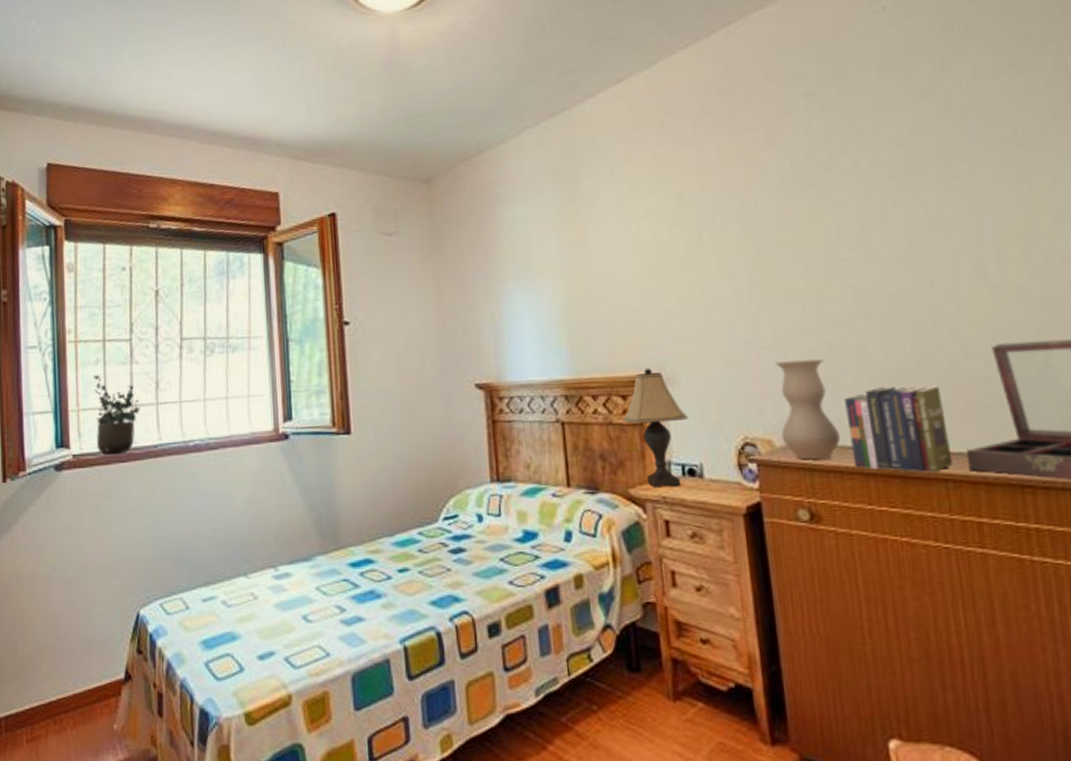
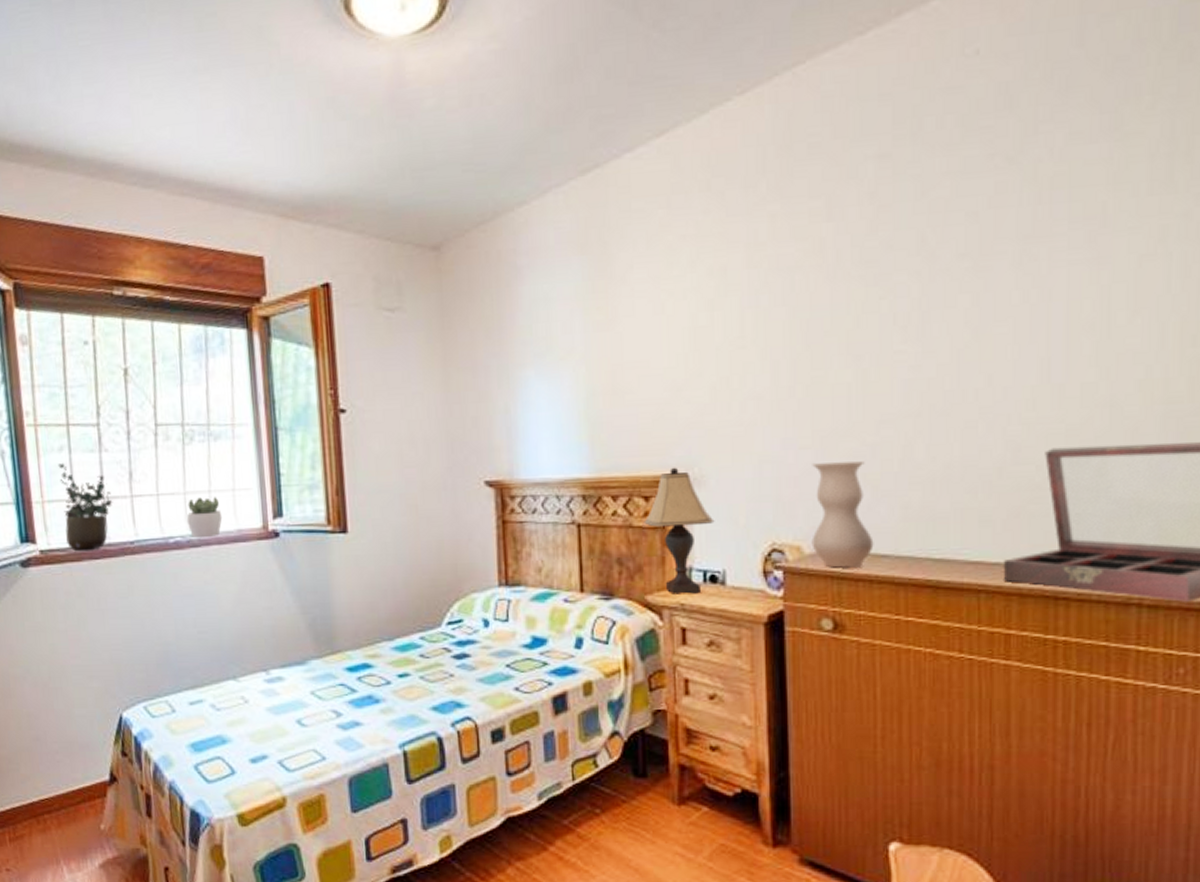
succulent plant: none [205,403,238,442] -> present [186,497,223,539]
books: present [844,386,954,473] -> none [882,492,989,583]

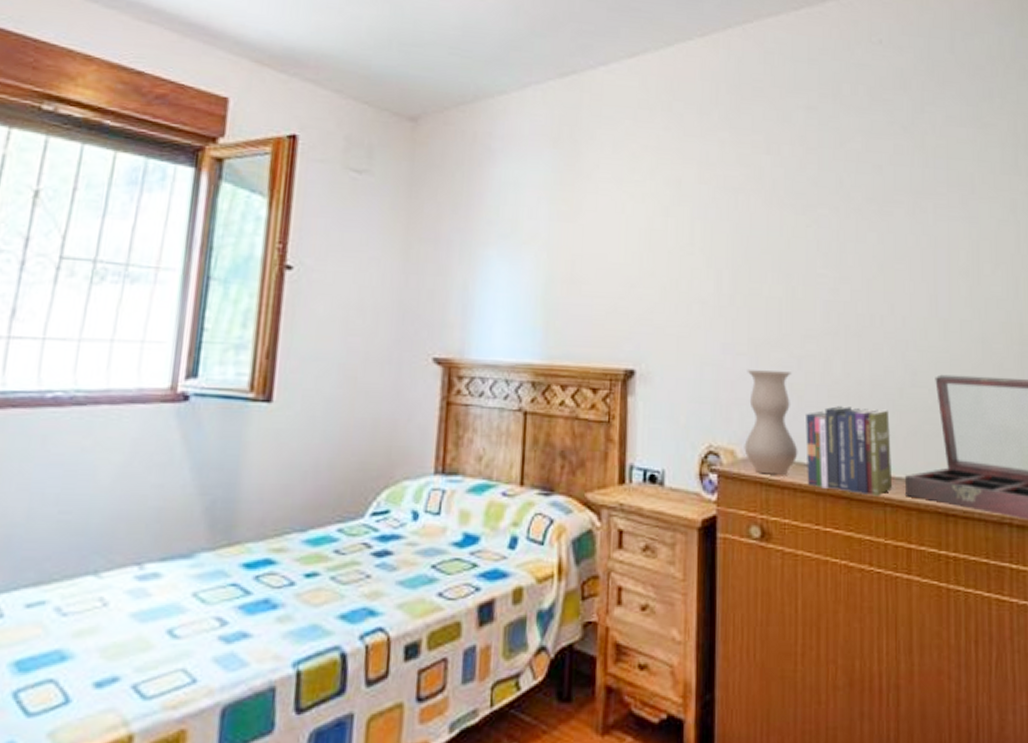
succulent plant: present [186,497,223,539] -> none [74,347,123,396]
lamp: present [644,467,715,595] -> none [590,361,658,494]
books: none [882,492,989,583] -> present [806,406,893,496]

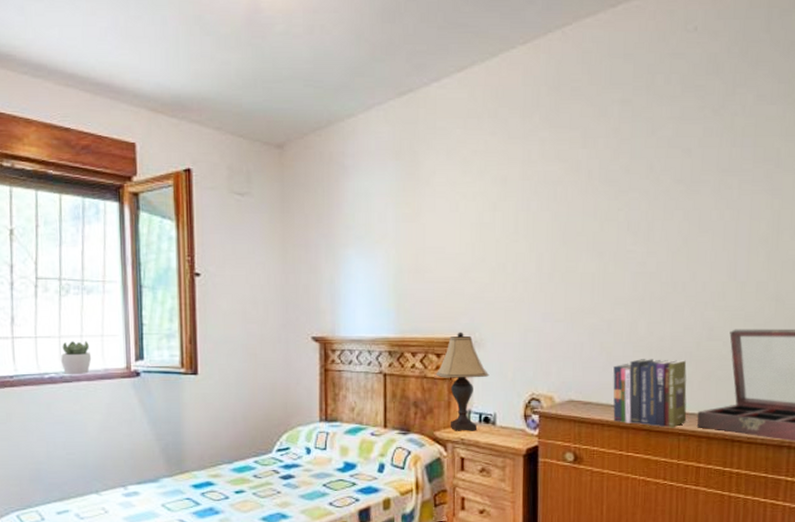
succulent plant: none [74,347,123,396] -> present [60,341,92,375]
lamp: none [590,361,658,494] -> present [435,332,490,431]
vase: present [744,370,798,475] -> none [561,333,606,414]

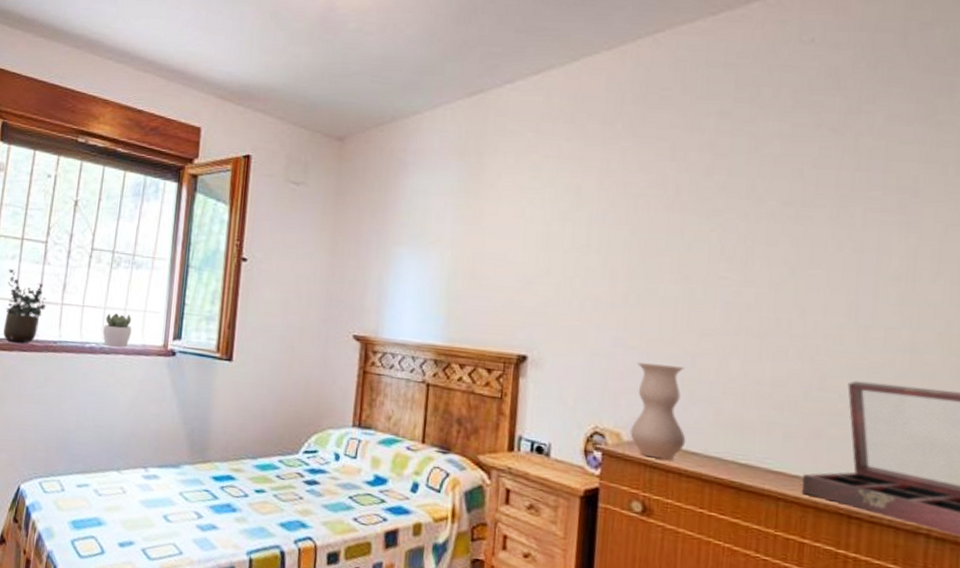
lamp: present [435,332,490,431] -> none [484,347,547,461]
vase: none [561,333,606,414] -> present [630,362,686,460]
books: present [613,359,687,428] -> none [693,402,790,491]

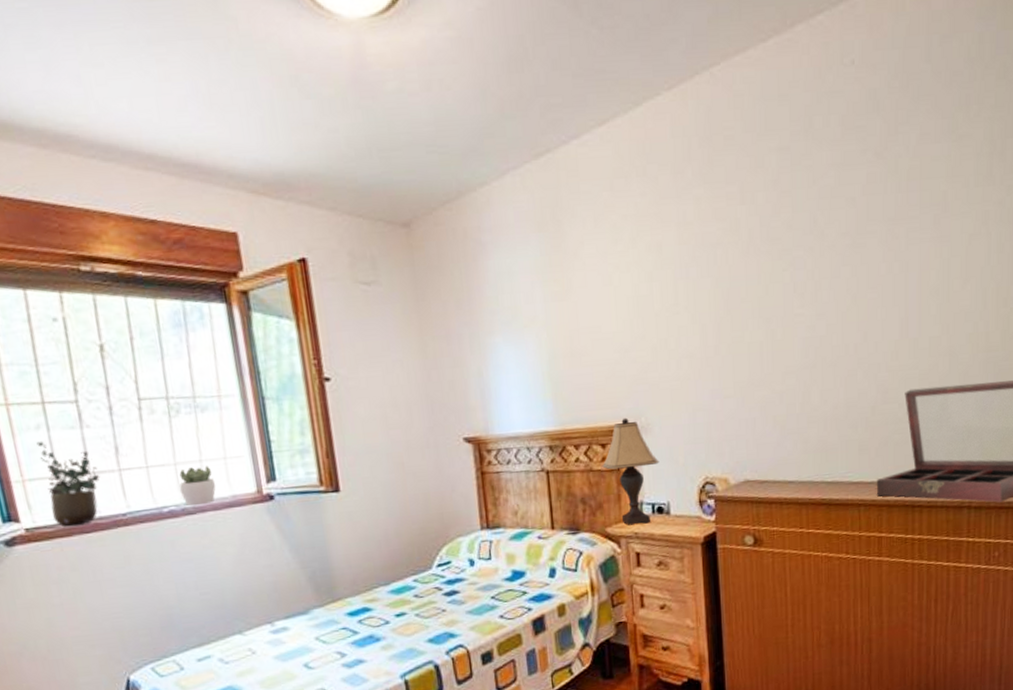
lamp: none [484,347,547,461] -> present [602,417,660,526]
vase: present [630,362,686,460] -> none [734,406,783,495]

